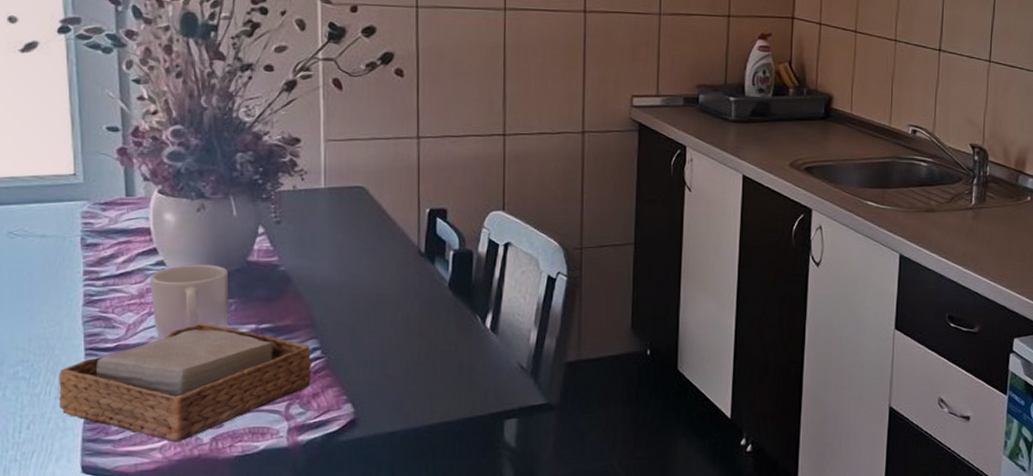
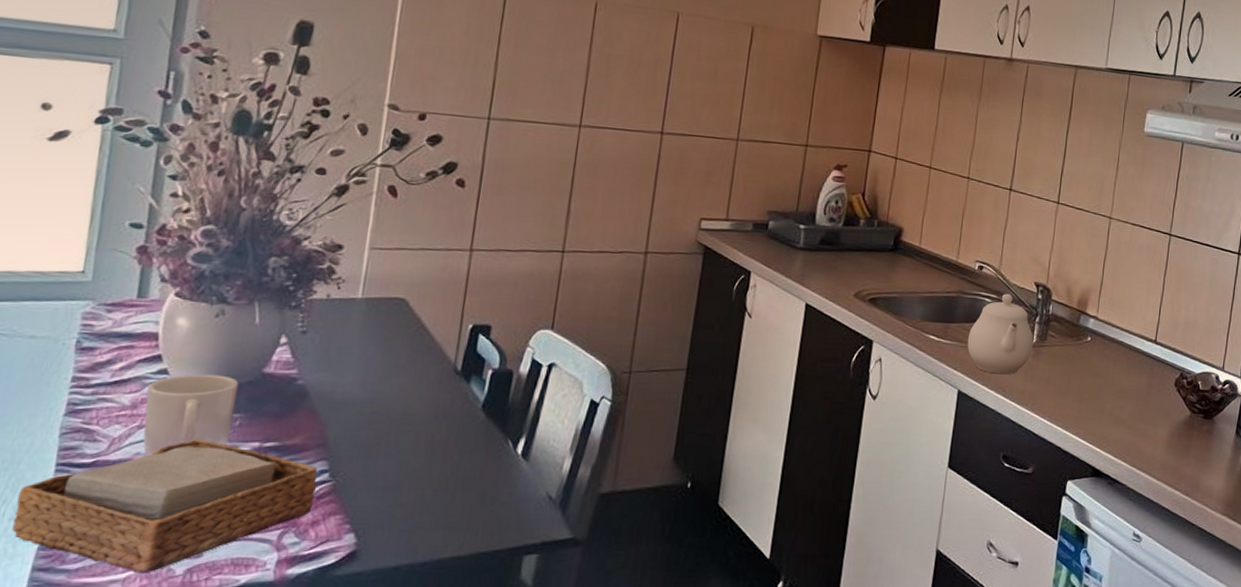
teapot: none [905,156,973,237] -> present [967,293,1034,375]

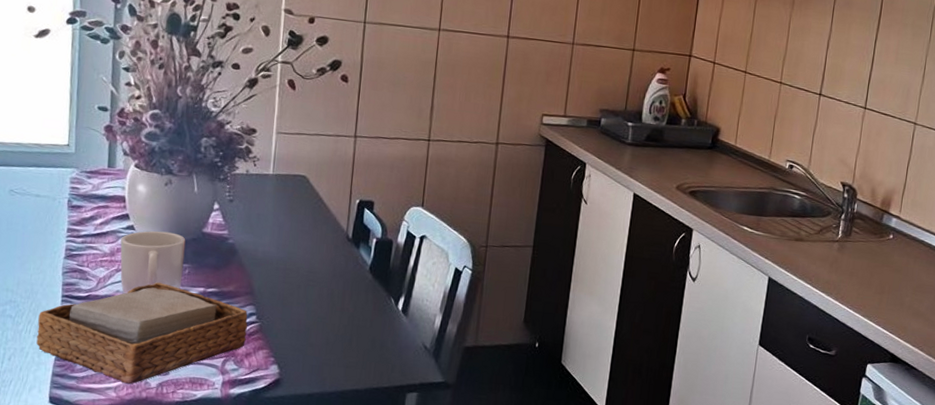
teapot: present [967,293,1034,375] -> none [777,191,839,266]

